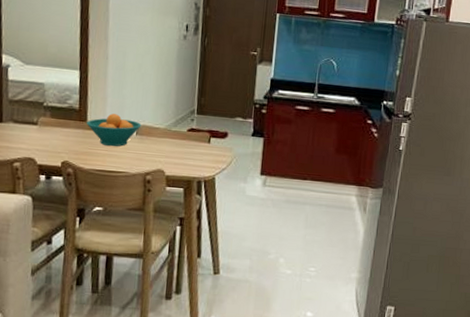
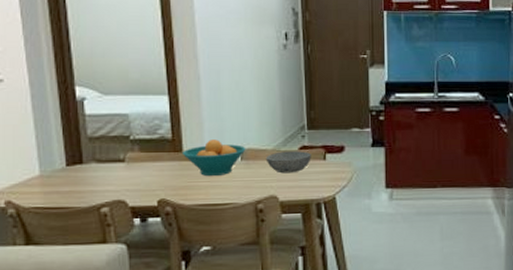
bowl: none [157,131,198,152] -> present [265,151,311,174]

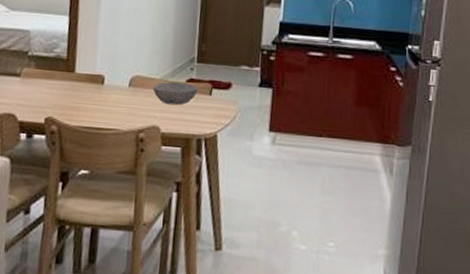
fruit bowl: present [181,139,246,177] -> none [73,63,135,101]

